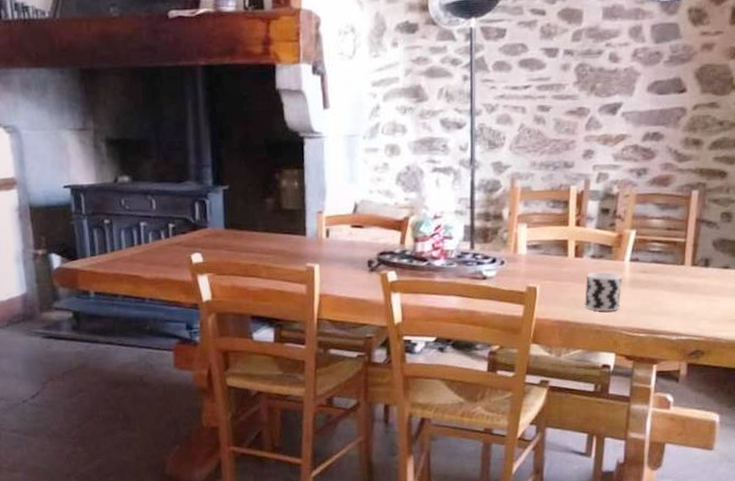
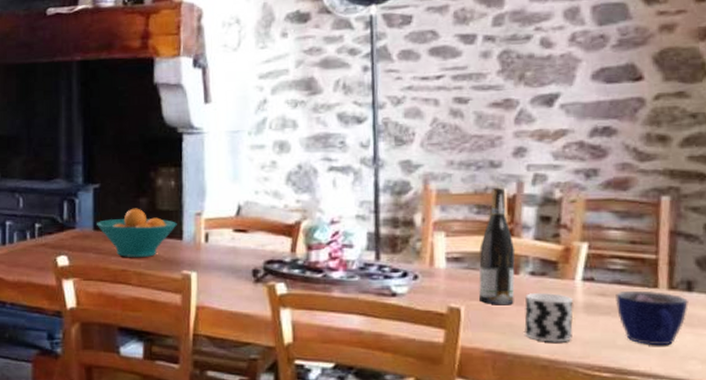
fruit bowl: none [227,207,301,253] -> present [97,208,177,257]
wine bottle: none [552,184,581,283] -> present [479,187,516,304]
cup: none [653,267,705,311] -> present [616,290,689,346]

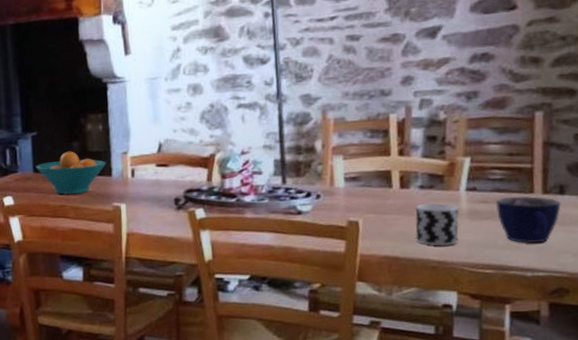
wine bottle: present [479,187,516,304] -> none [374,113,406,216]

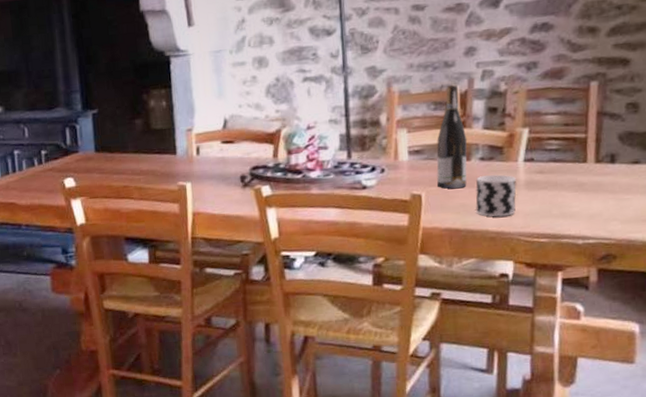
fruit bowl: present [36,151,107,194] -> none [98,129,171,175]
wine bottle: none [374,113,406,216] -> present [436,85,468,189]
cup: present [496,195,561,244] -> none [552,165,612,213]

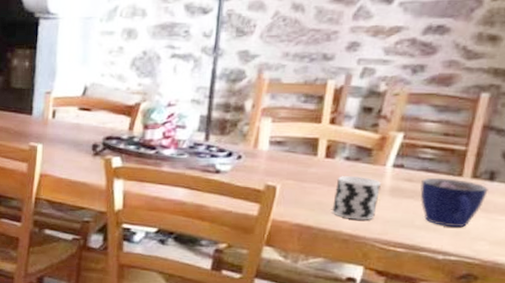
wine bottle: present [436,85,468,189] -> none [295,78,335,185]
cup: none [552,165,612,213] -> present [420,177,488,228]

